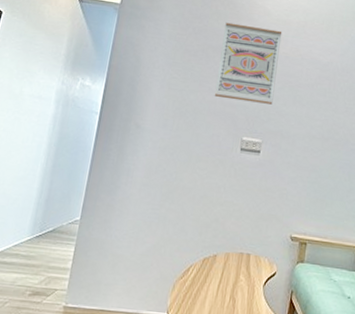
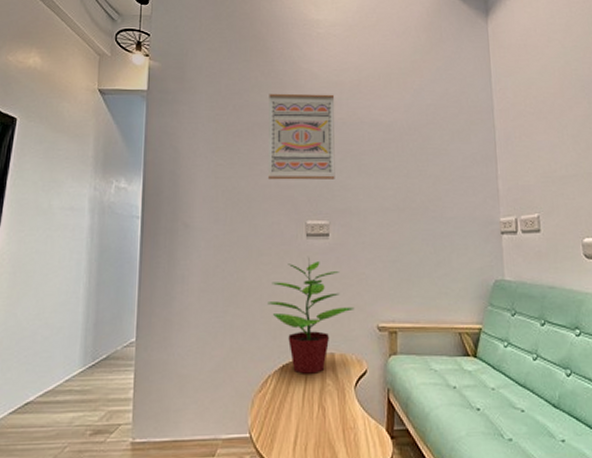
potted plant: none [198,169,273,269] -> present [267,257,355,374]

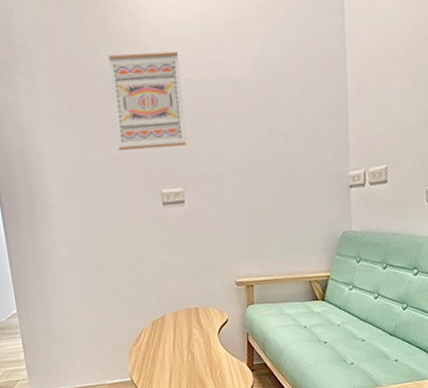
potted plant: present [267,257,355,374] -> none [133,225,214,327]

